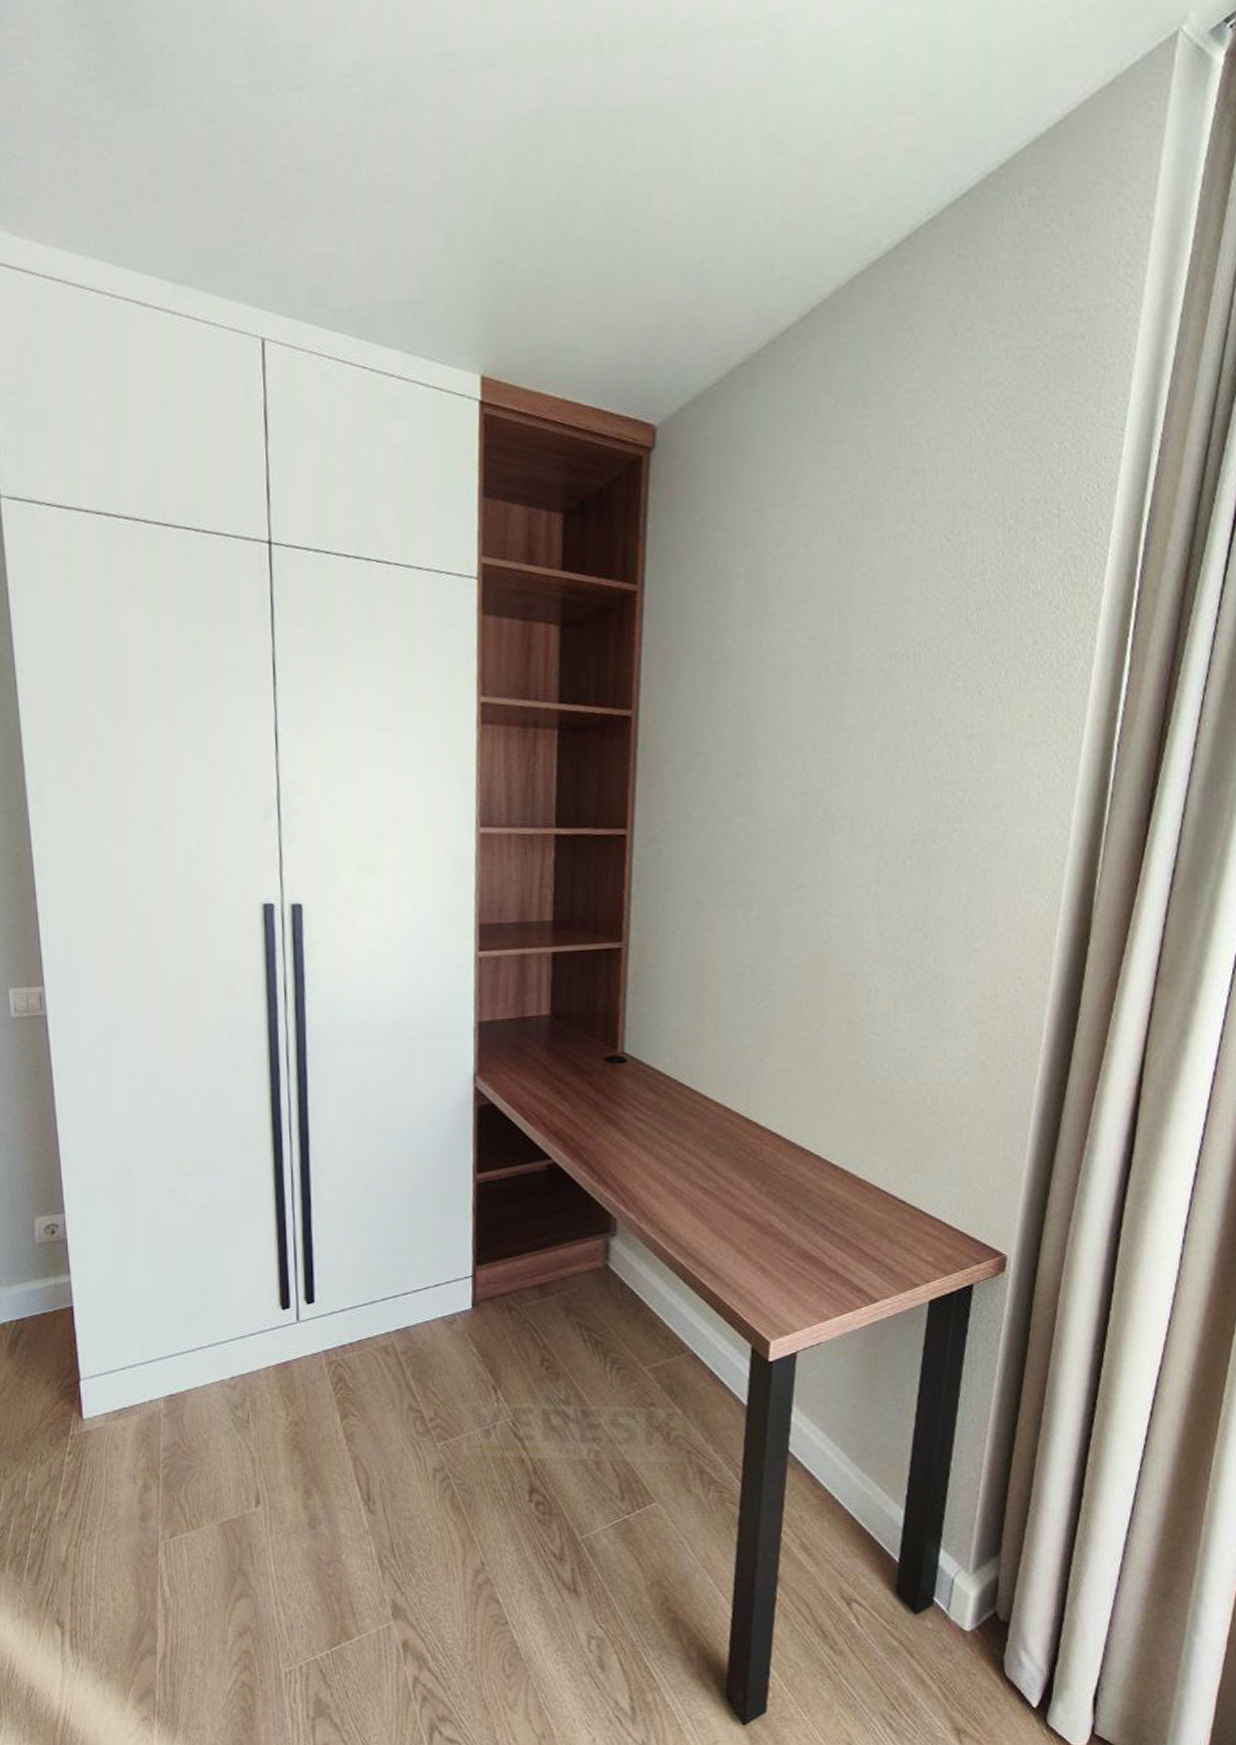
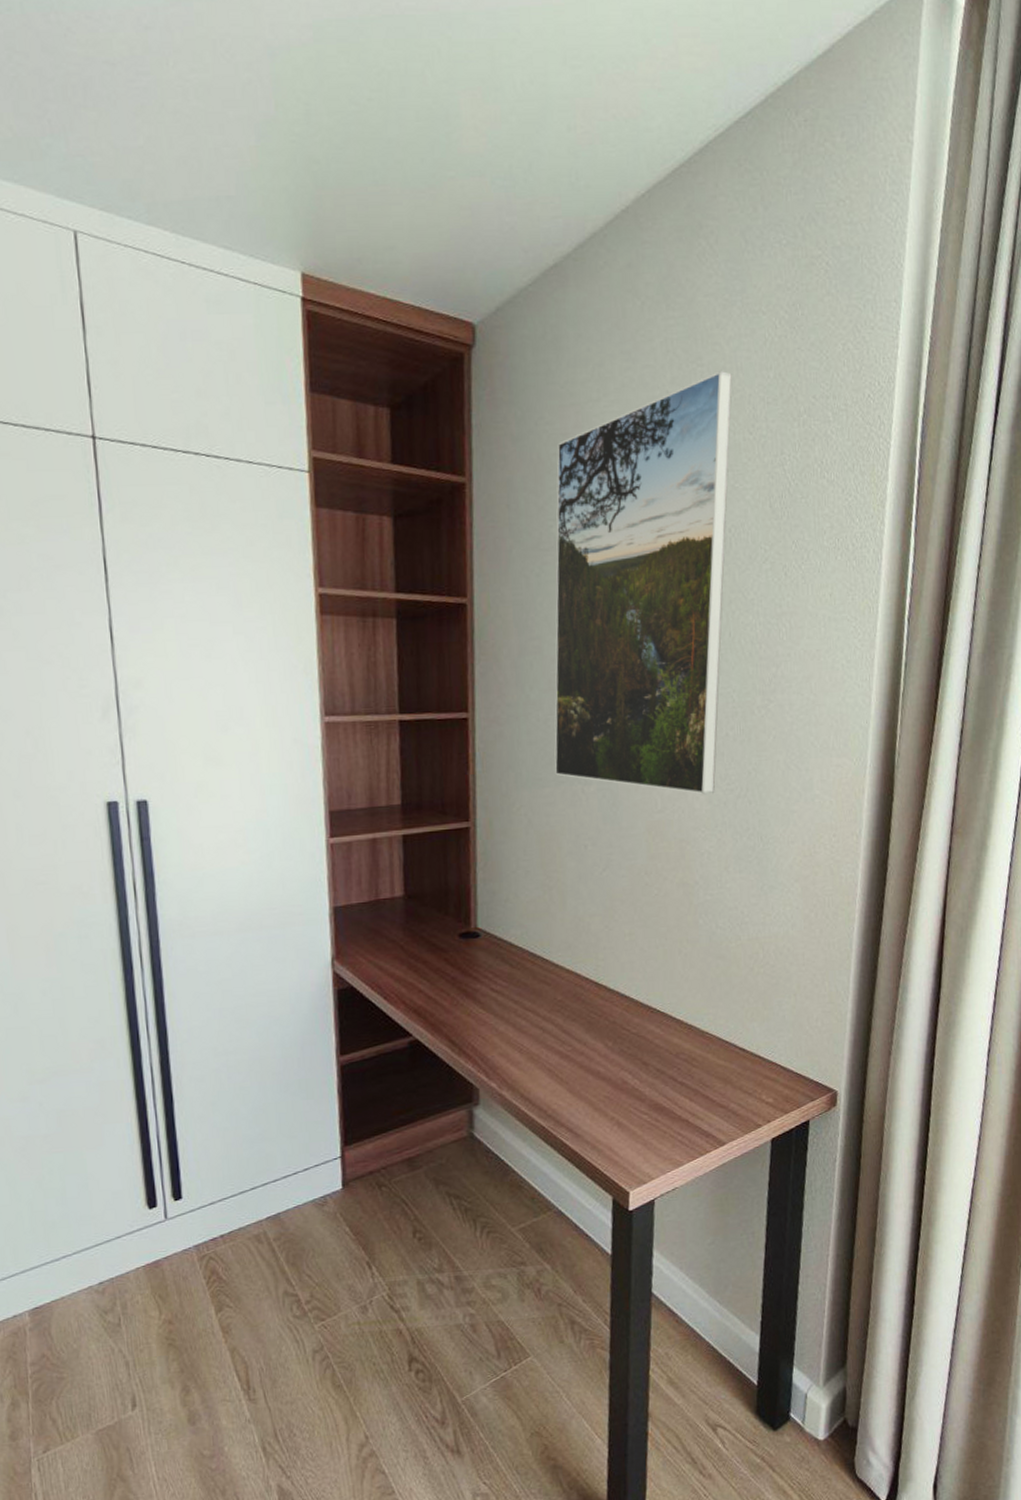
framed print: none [714,473,931,927] -> present [554,371,732,795]

